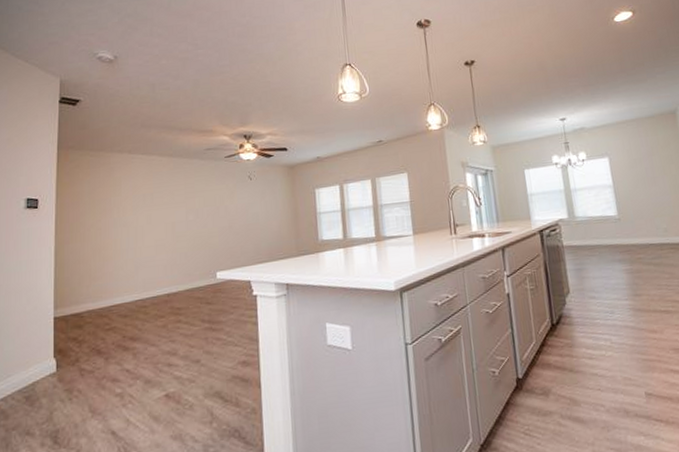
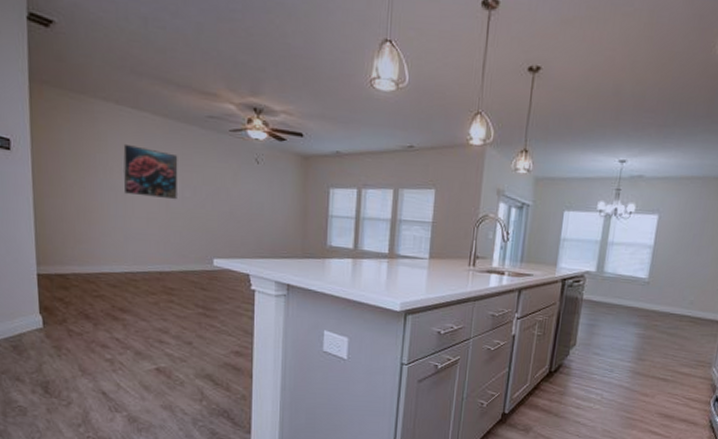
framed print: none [135,184,182,227] -> present [123,143,178,200]

